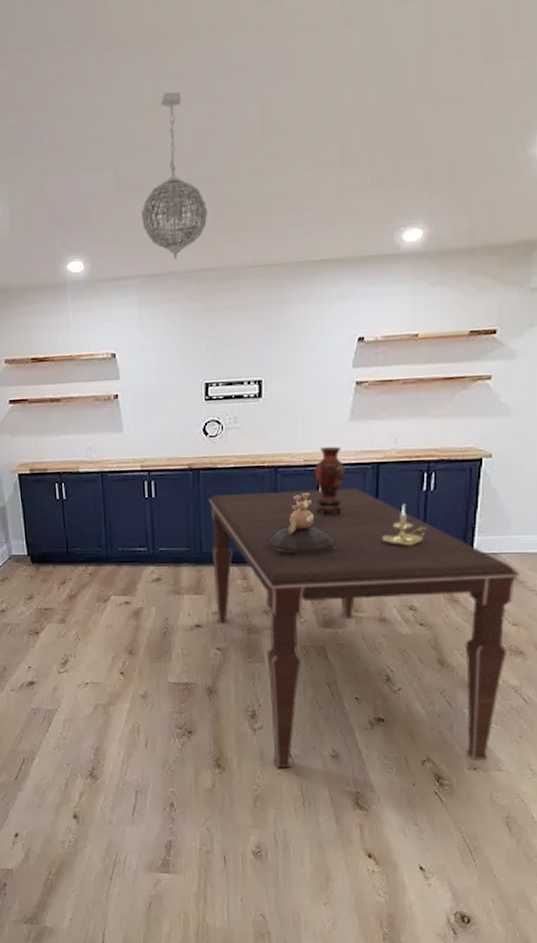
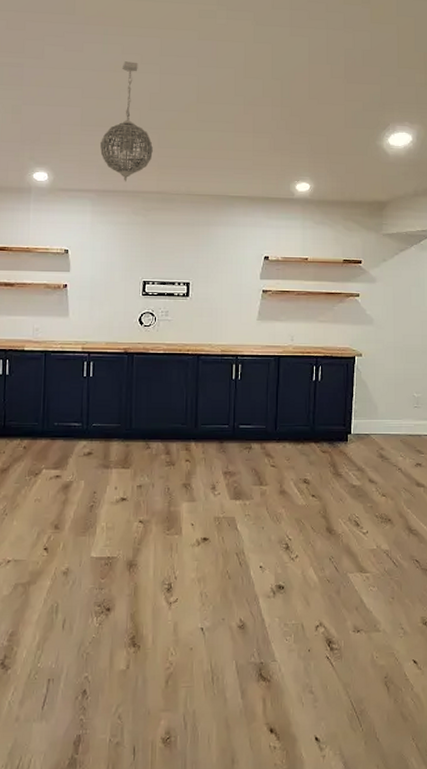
dining table: present [208,488,521,769] -> none [139,376,386,643]
decorative bowl: present [267,493,335,557] -> none [189,378,245,434]
vase: present [314,446,345,516] -> none [229,340,254,399]
candle holder: present [381,504,427,547] -> none [281,391,316,428]

